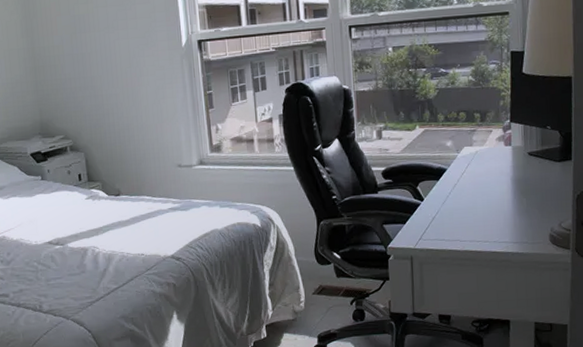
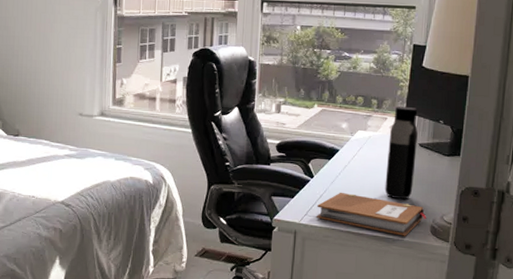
notebook: none [430,211,544,249] -> present [316,192,427,236]
water bottle: none [496,116,527,212] -> present [384,107,418,200]

